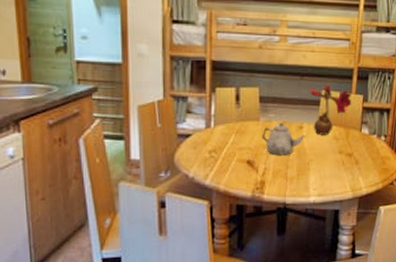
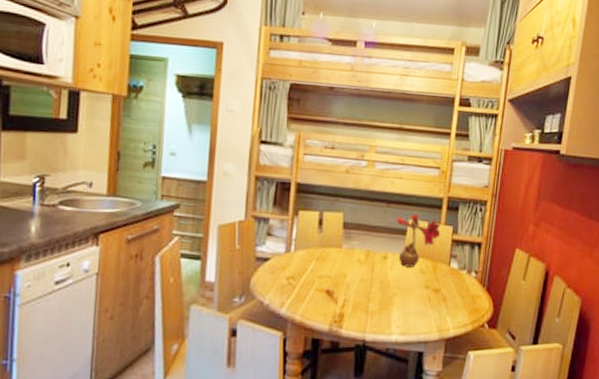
teapot: present [262,123,305,155] -> none [343,252,390,287]

